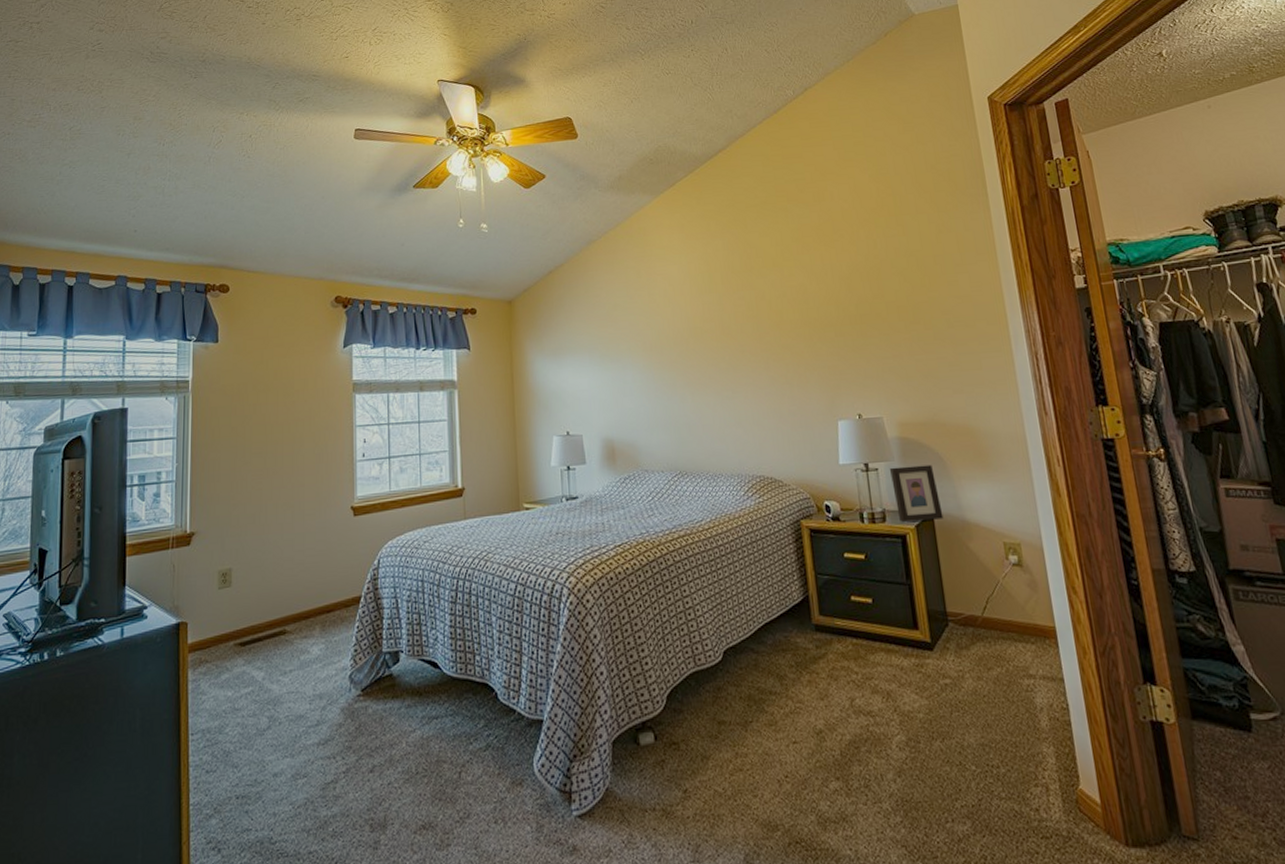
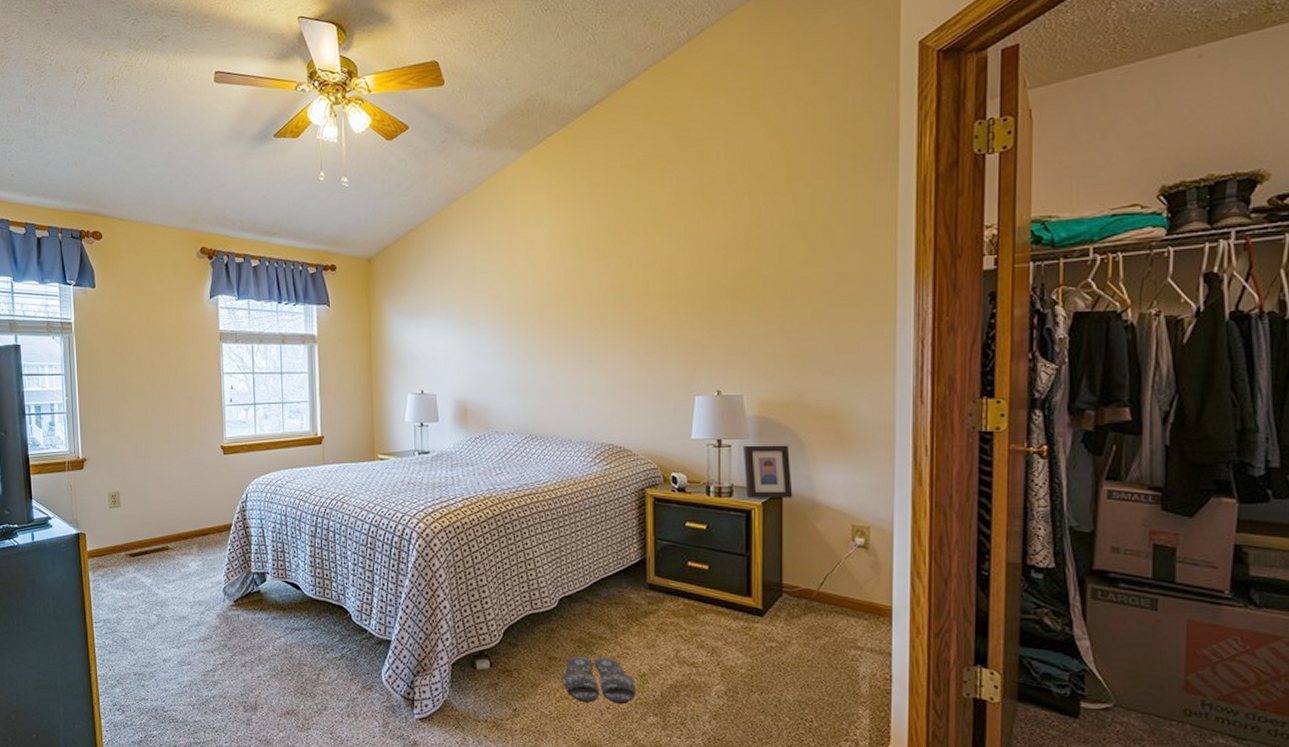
slippers: none [733,714,814,772] -> present [561,656,636,704]

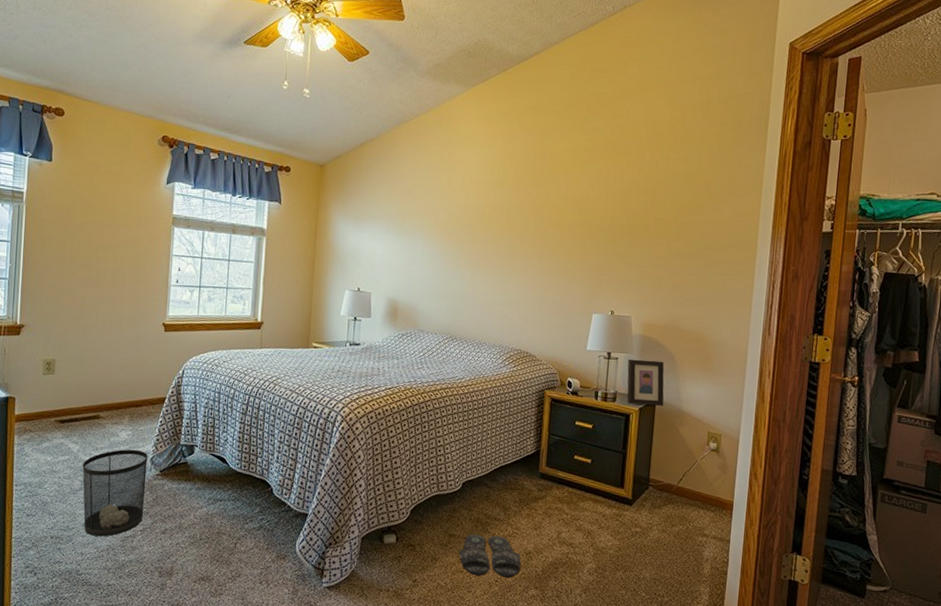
waste bin: none [156,580,221,672] -> present [82,449,148,537]

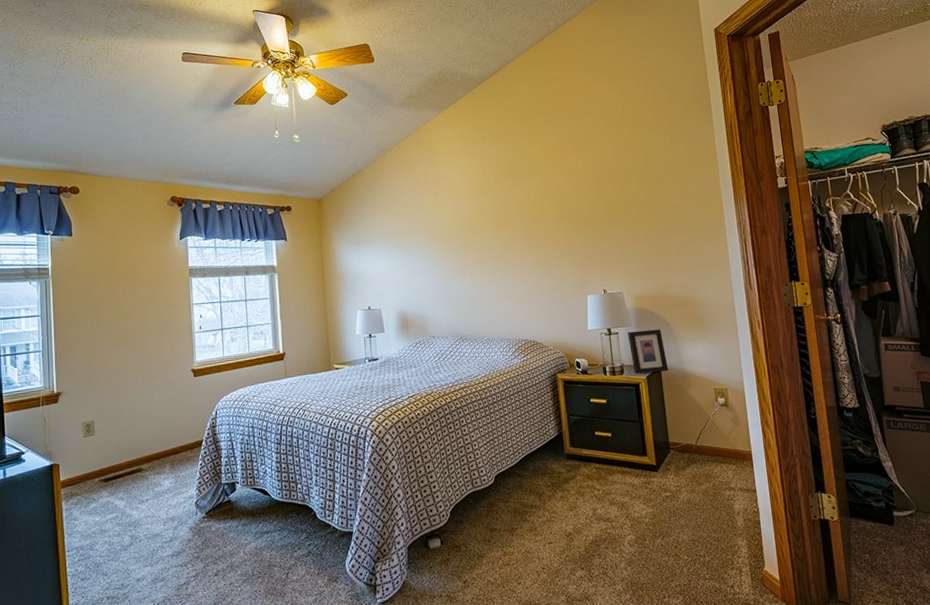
waste bin: present [82,449,148,537] -> none [130,495,194,590]
slippers: present [458,534,522,578] -> none [502,522,565,566]

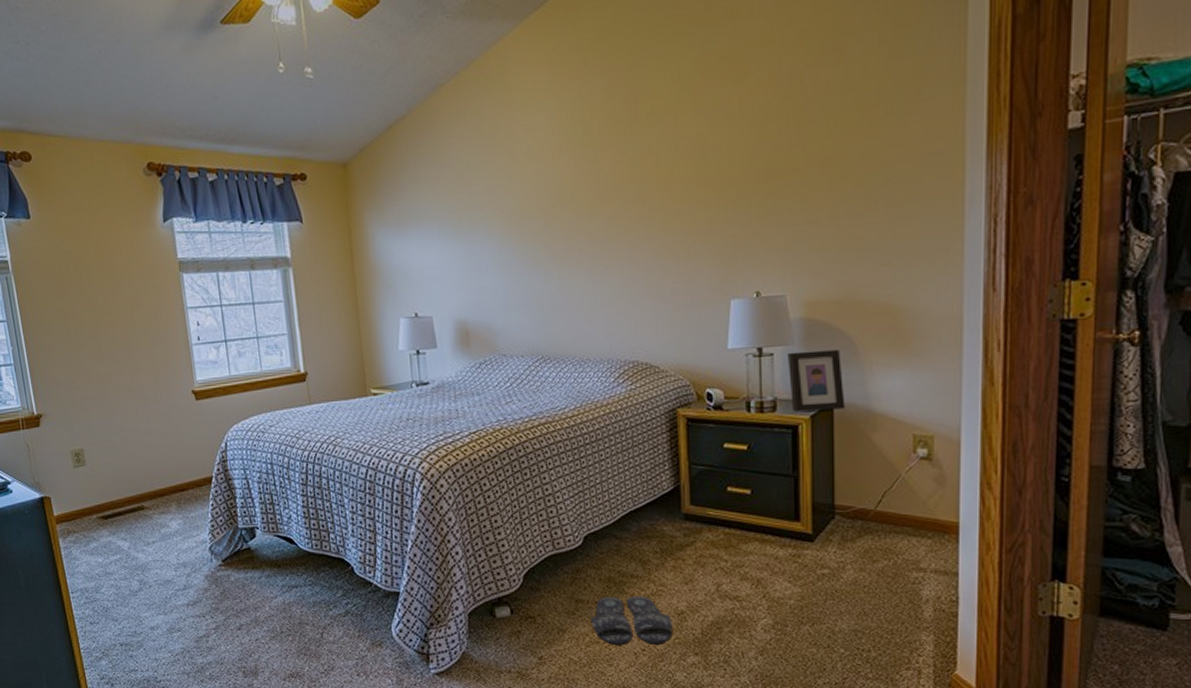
slippers: none [502,522,565,566] -> present [590,596,673,645]

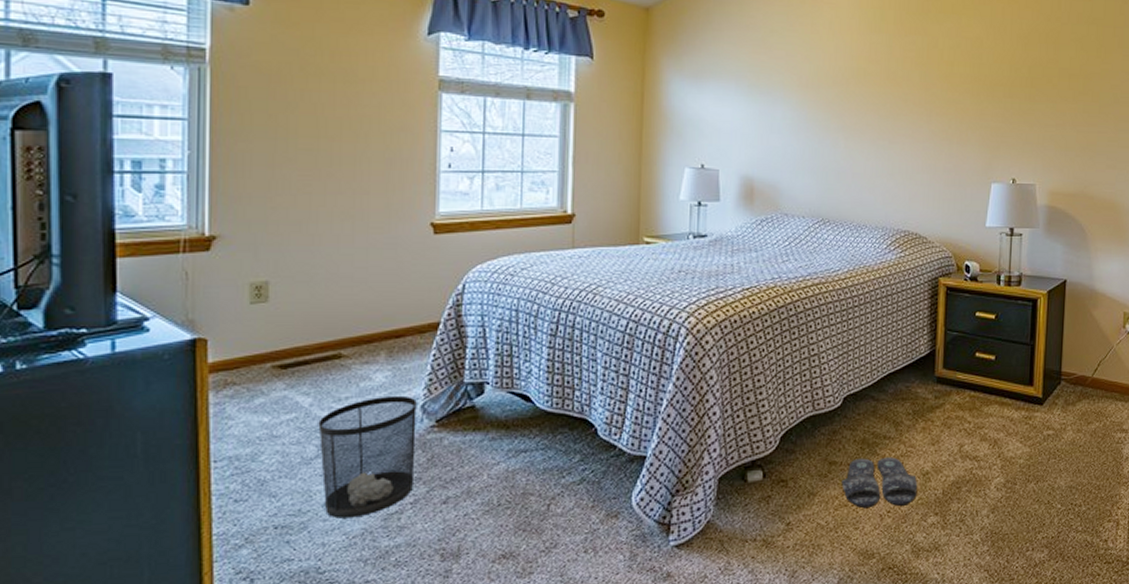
waste bin: none [136,539,214,639] -> present [318,395,417,519]
picture frame: present [786,349,845,412] -> none [1032,234,1075,287]

